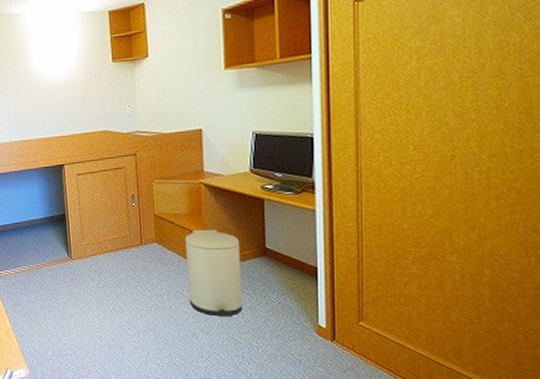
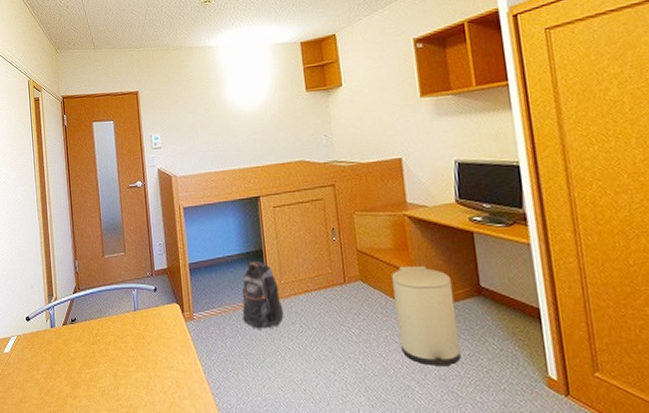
backpack: none [45,225,84,285] -> present [242,261,284,329]

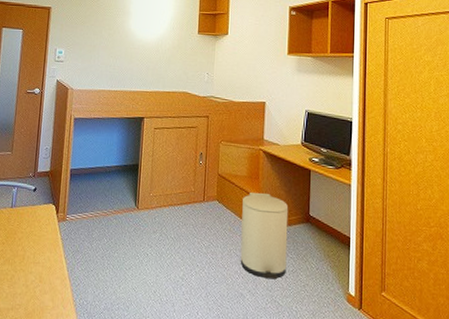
backpack: present [242,261,284,329] -> none [111,174,148,235]

